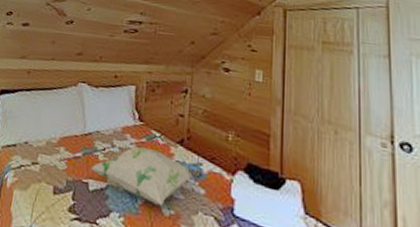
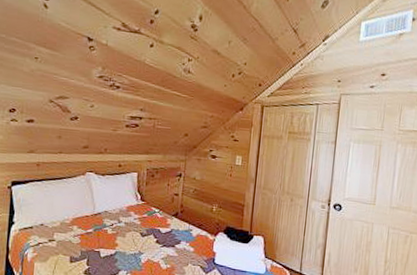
decorative pillow: present [91,146,203,205] -> none [102,220,192,262]

